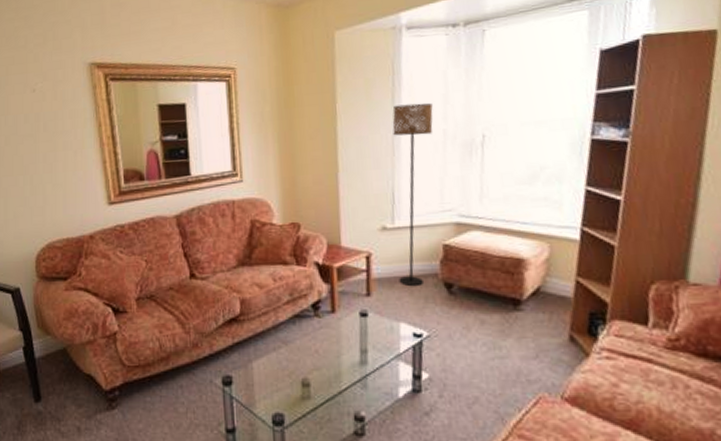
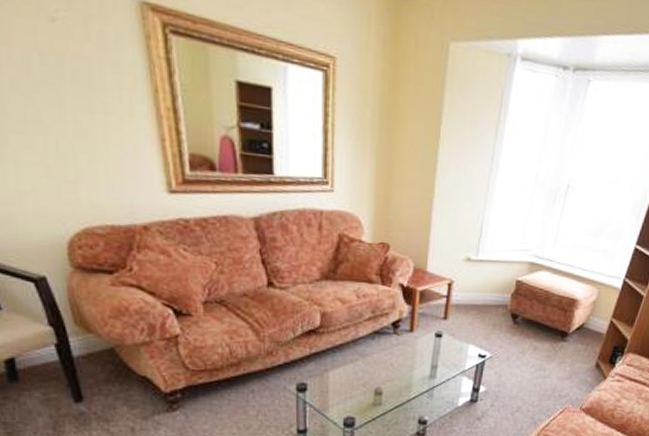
floor lamp: present [392,103,433,286] -> none [474,139,531,314]

